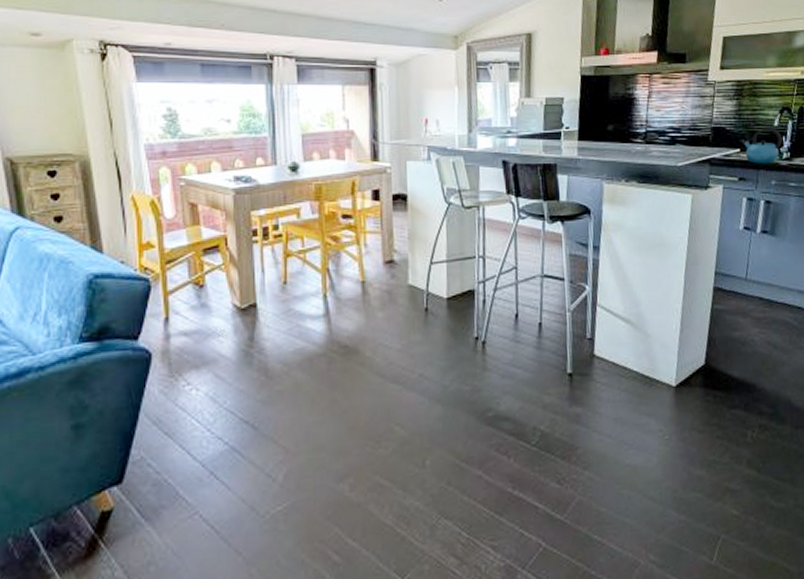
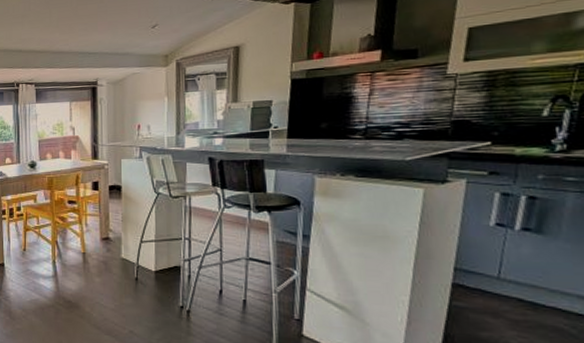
kettle: present [743,128,782,164] -> none [495,118,555,157]

